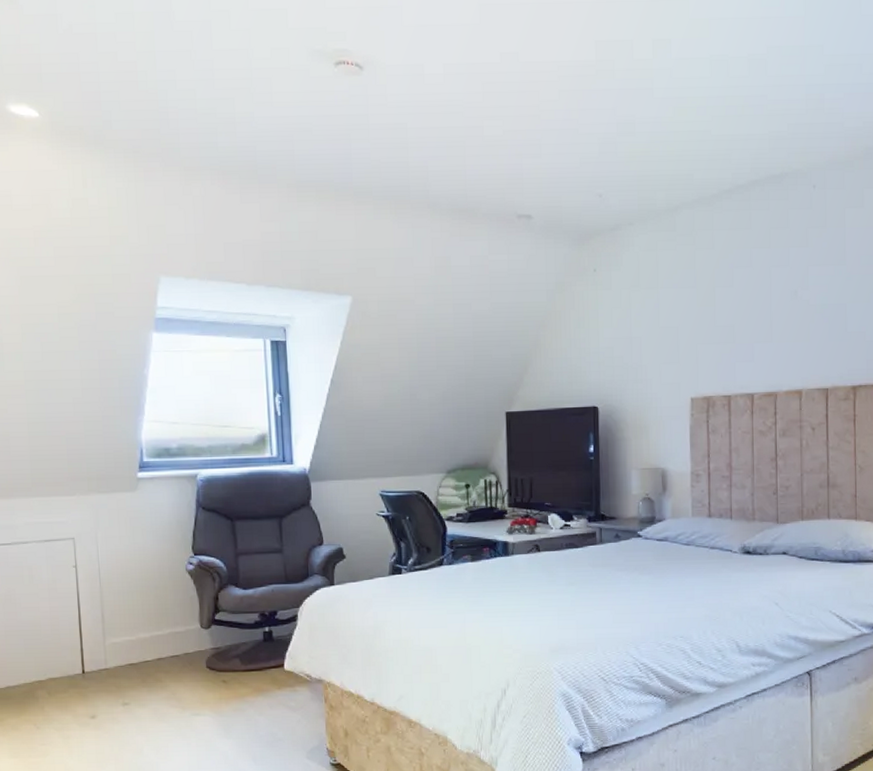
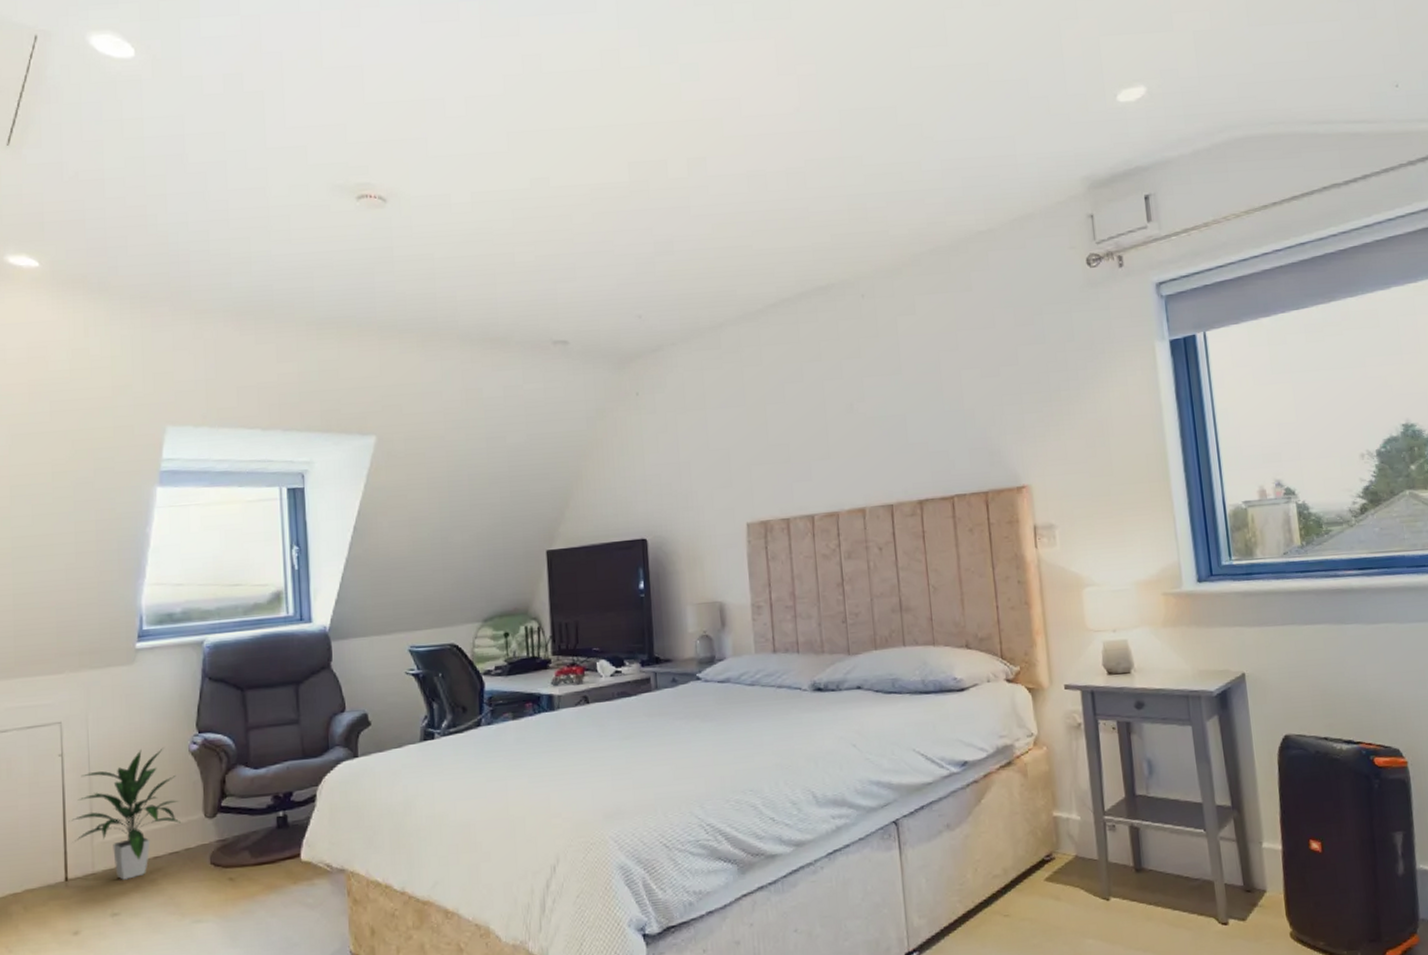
indoor plant: none [84,566,180,676] -> present [69,747,181,880]

